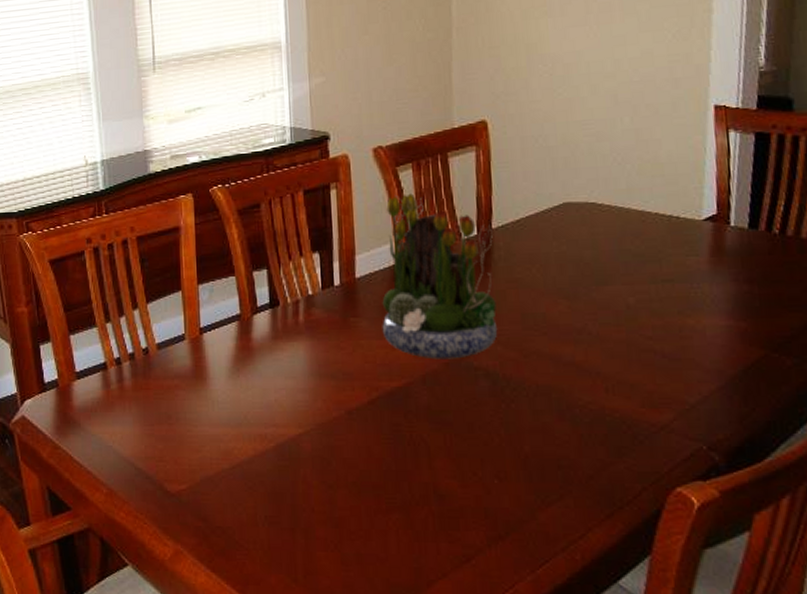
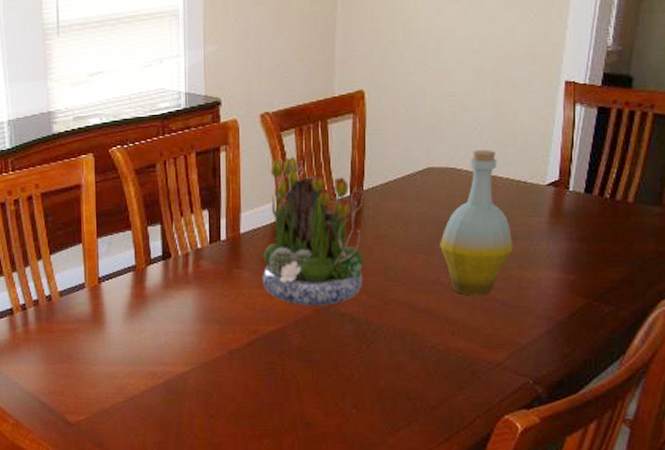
bottle: none [584,182,670,347] -> present [440,150,513,296]

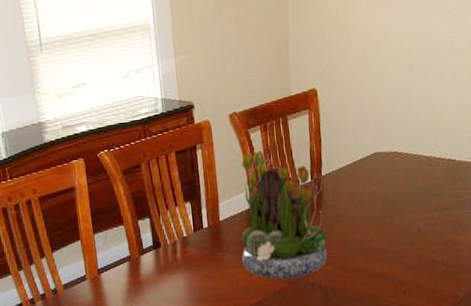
bottle: present [440,150,513,296] -> none [388,134,449,260]

